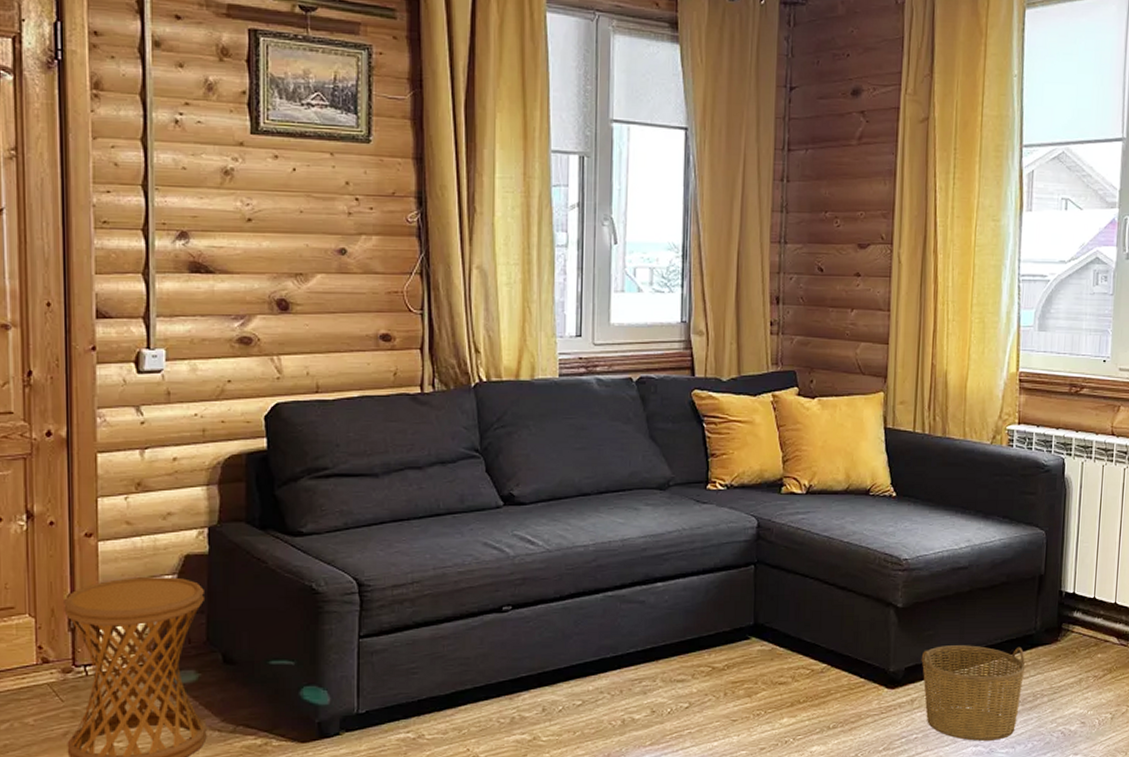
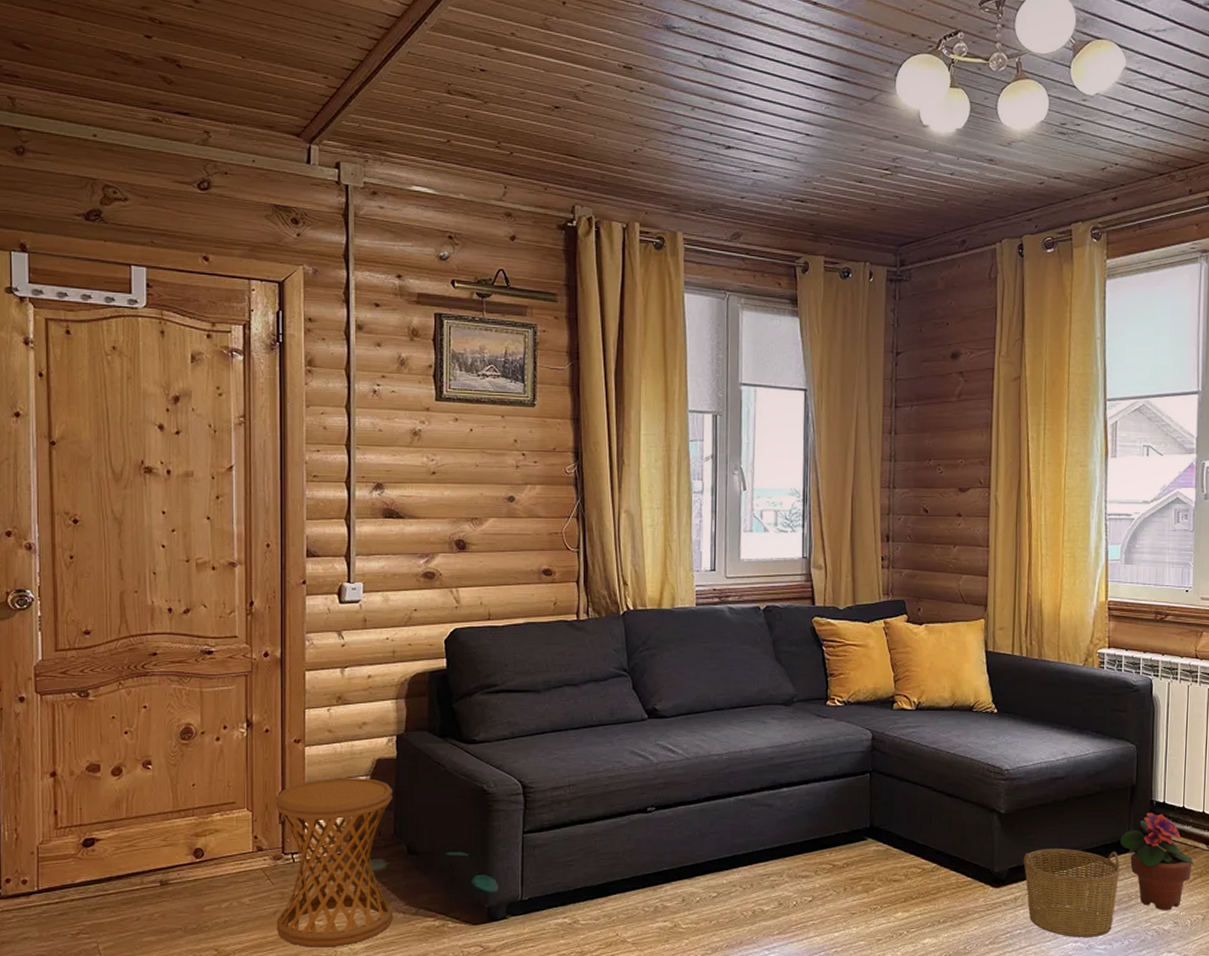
potted flower: none [1026,603,1105,711] -> present [1120,812,1195,911]

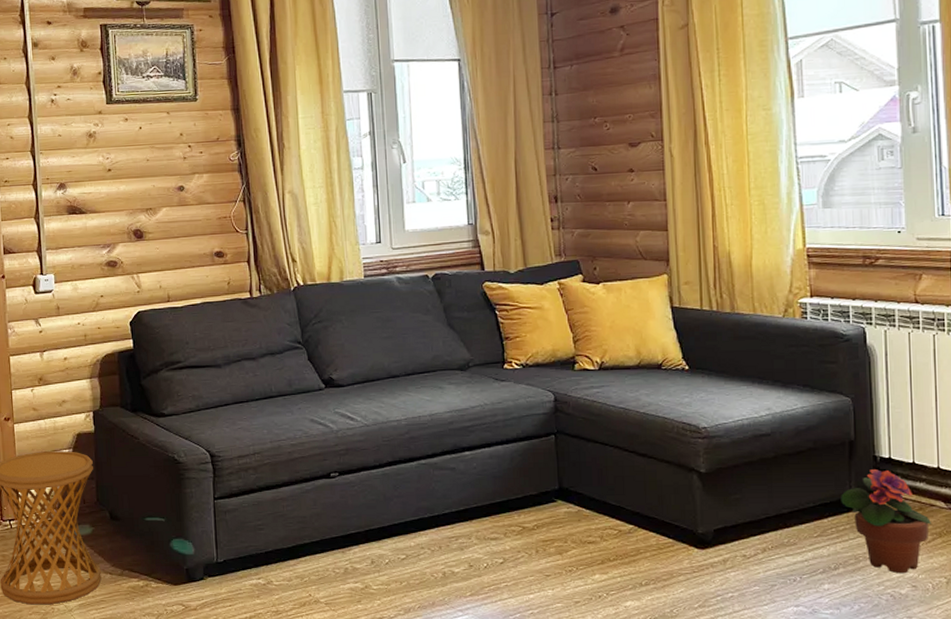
basket: present [1023,849,1121,937] -> none [730,508,844,601]

